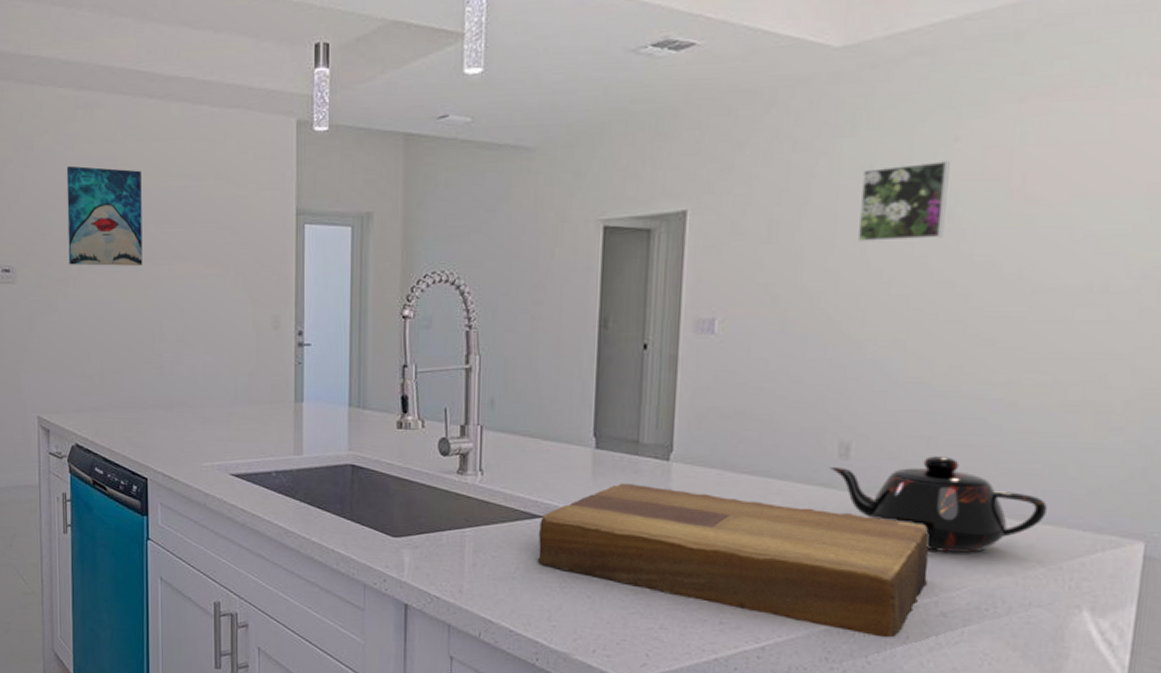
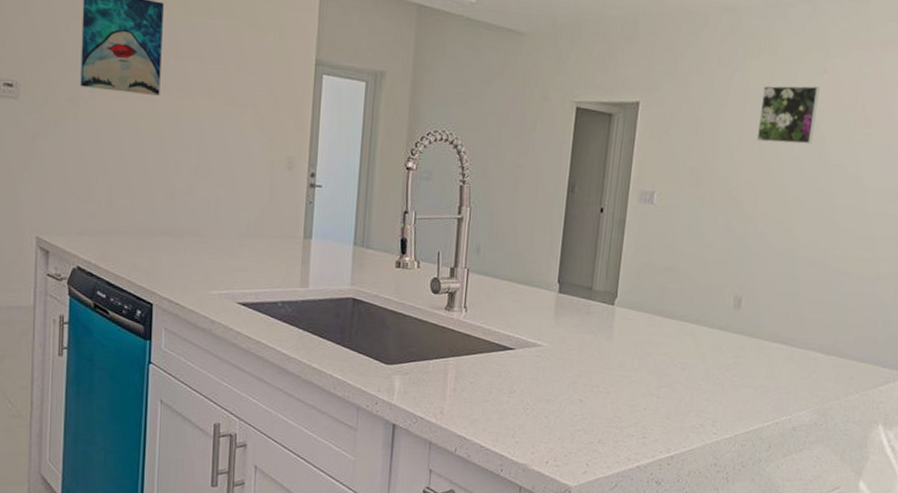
cutting board: present [537,483,929,638] -> none [506,322,788,447]
teapot: present [828,456,1047,553] -> none [726,309,863,383]

